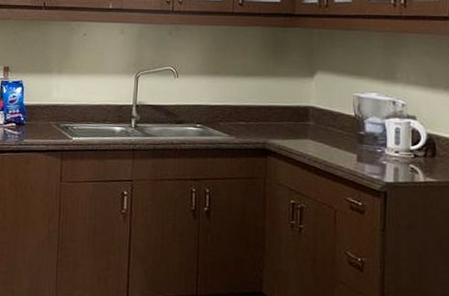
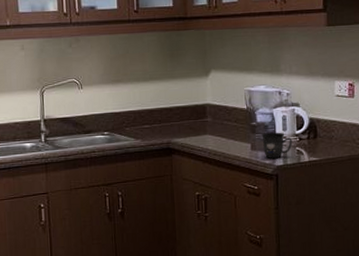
mug: none [370,144,406,174] -> present [262,132,293,158]

